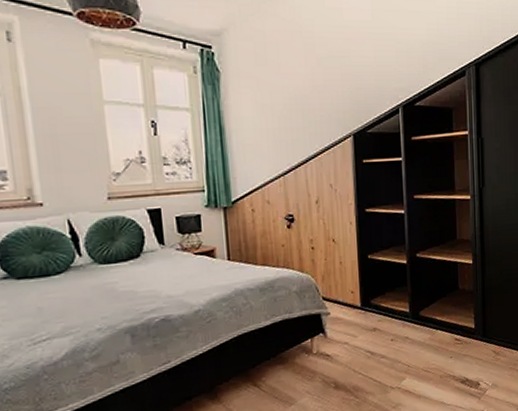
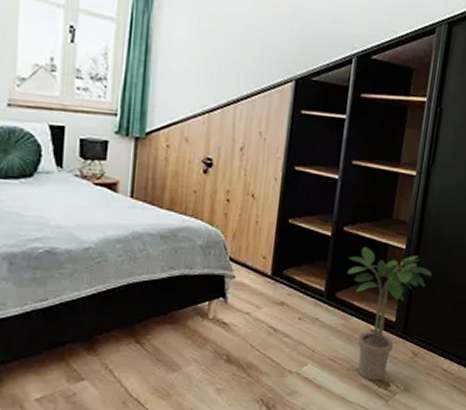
potted plant: none [425,267,500,383] -> present [346,246,433,381]

